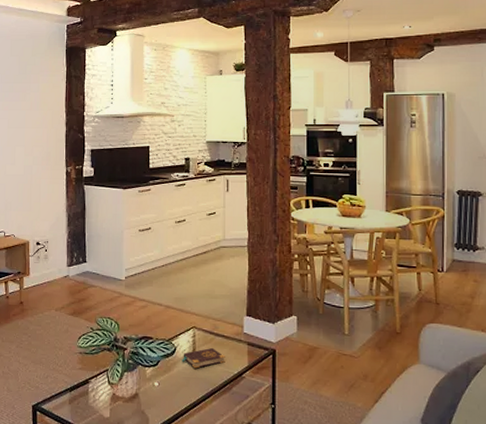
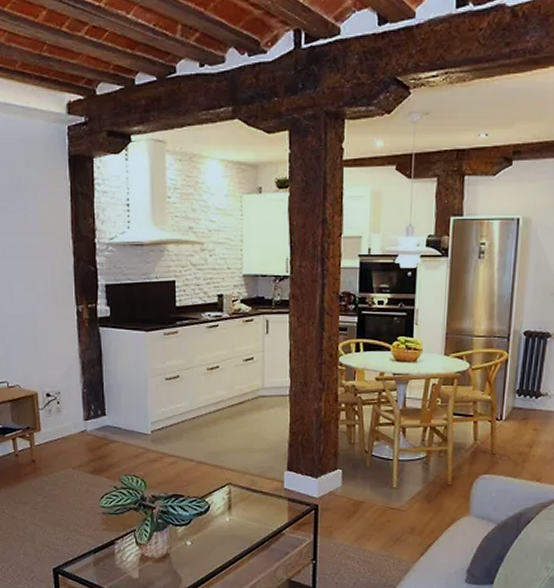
book: present [182,347,225,369] -> none [216,504,264,526]

